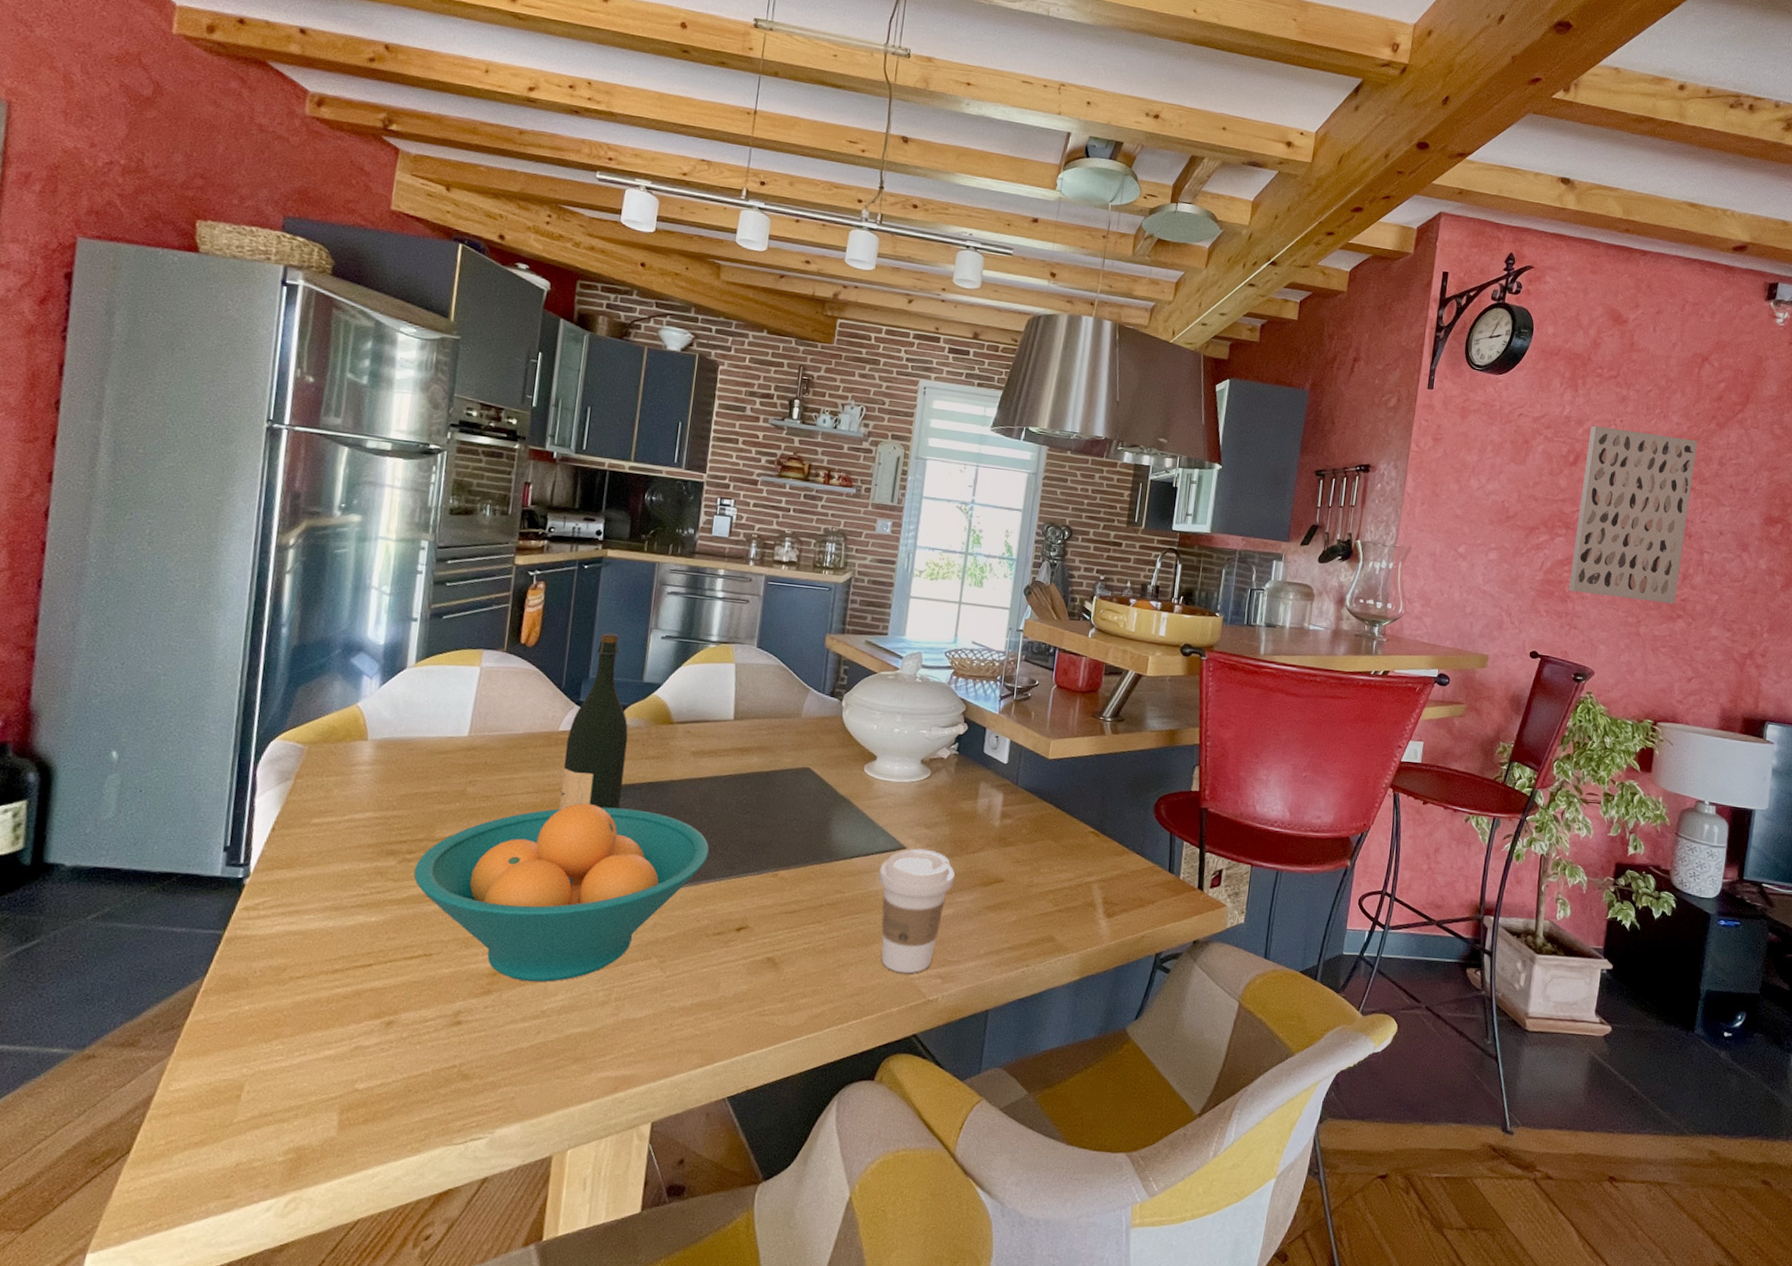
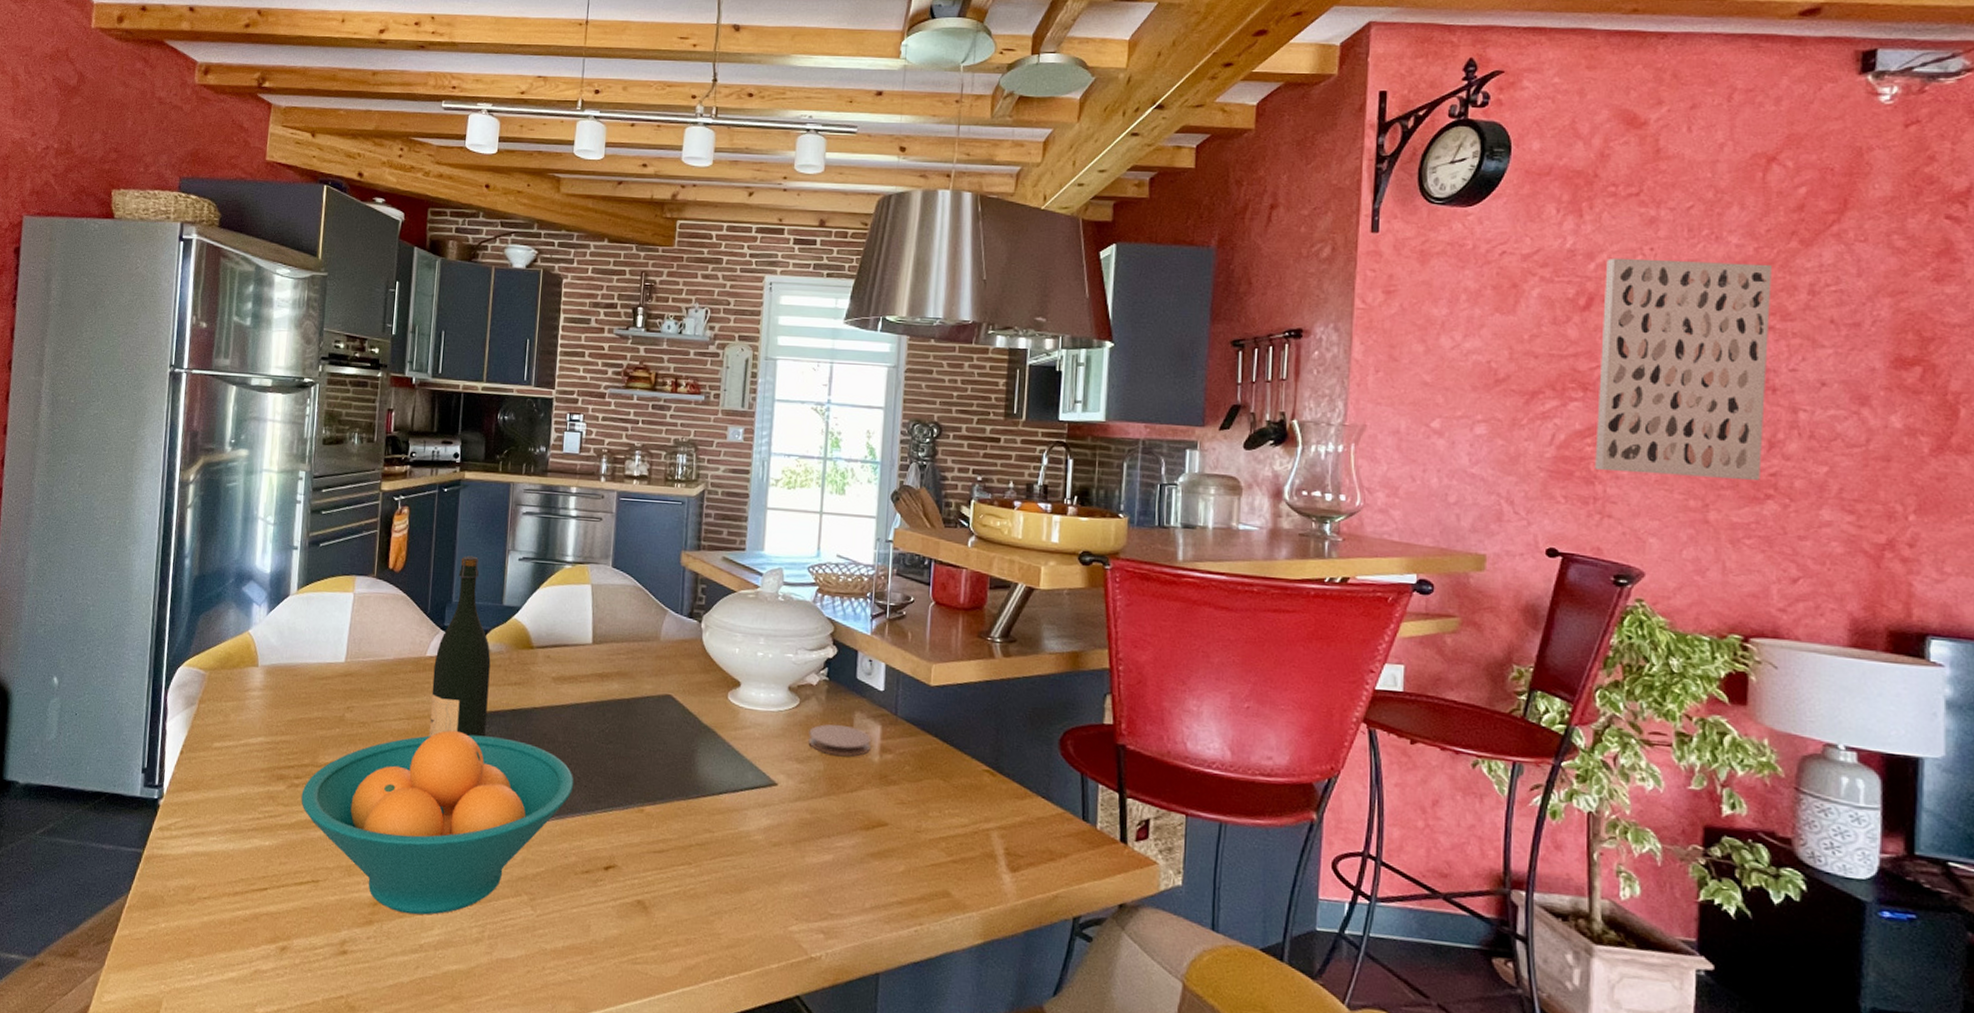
coffee cup: present [878,848,955,974] -> none [749,784,832,927]
coaster: none [937,793,993,822] -> present [808,724,871,757]

